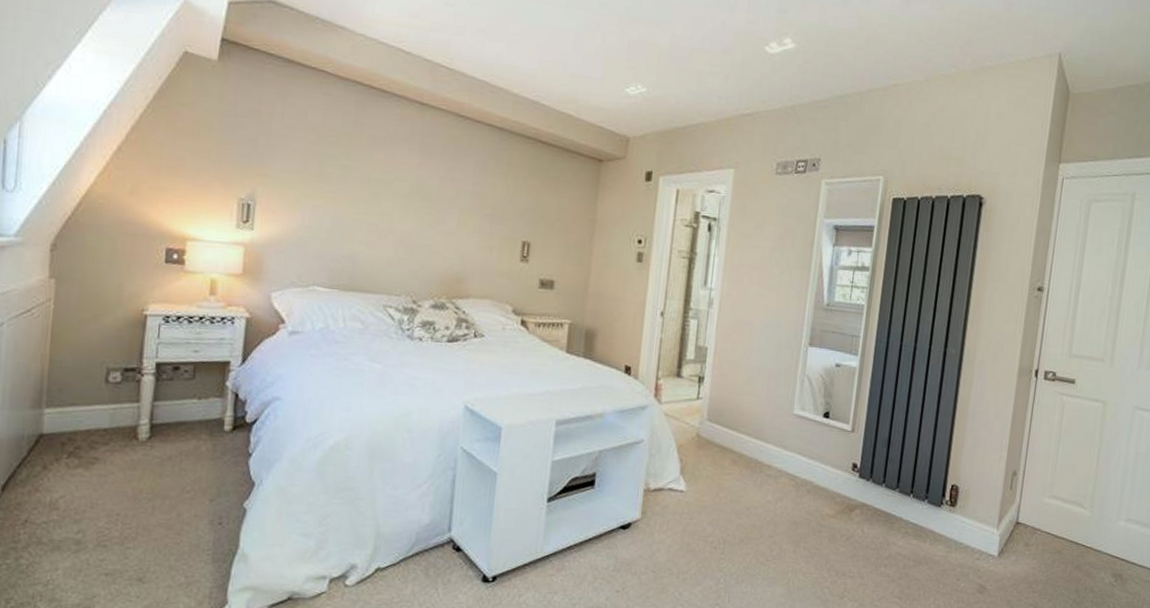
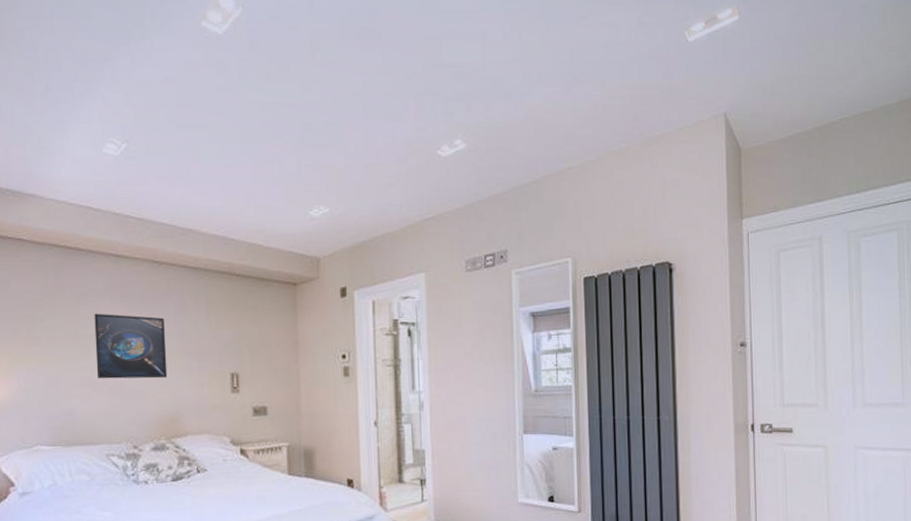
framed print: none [384,159,462,237] -> present [94,313,168,379]

